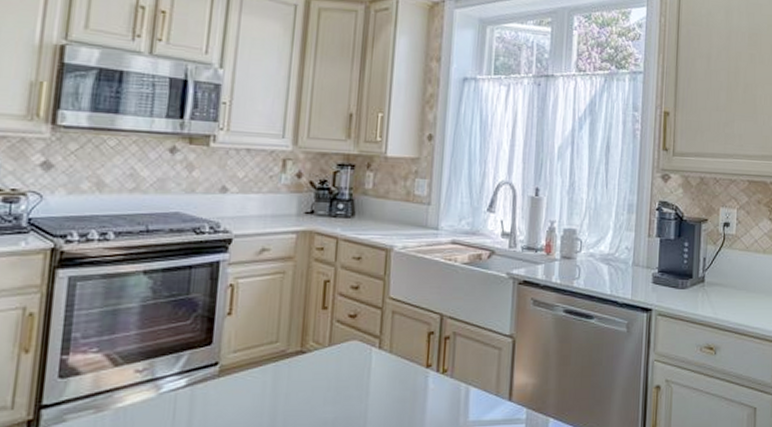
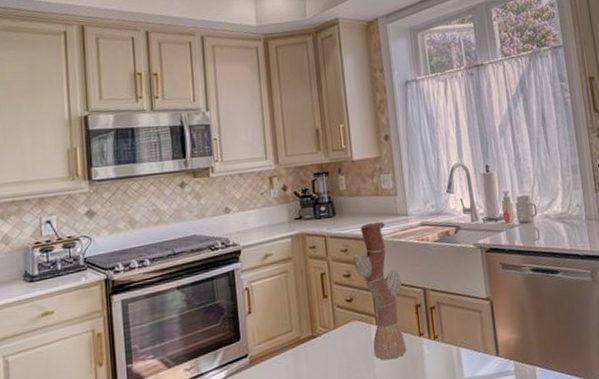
vase: none [365,231,417,390] -> present [353,221,407,360]

